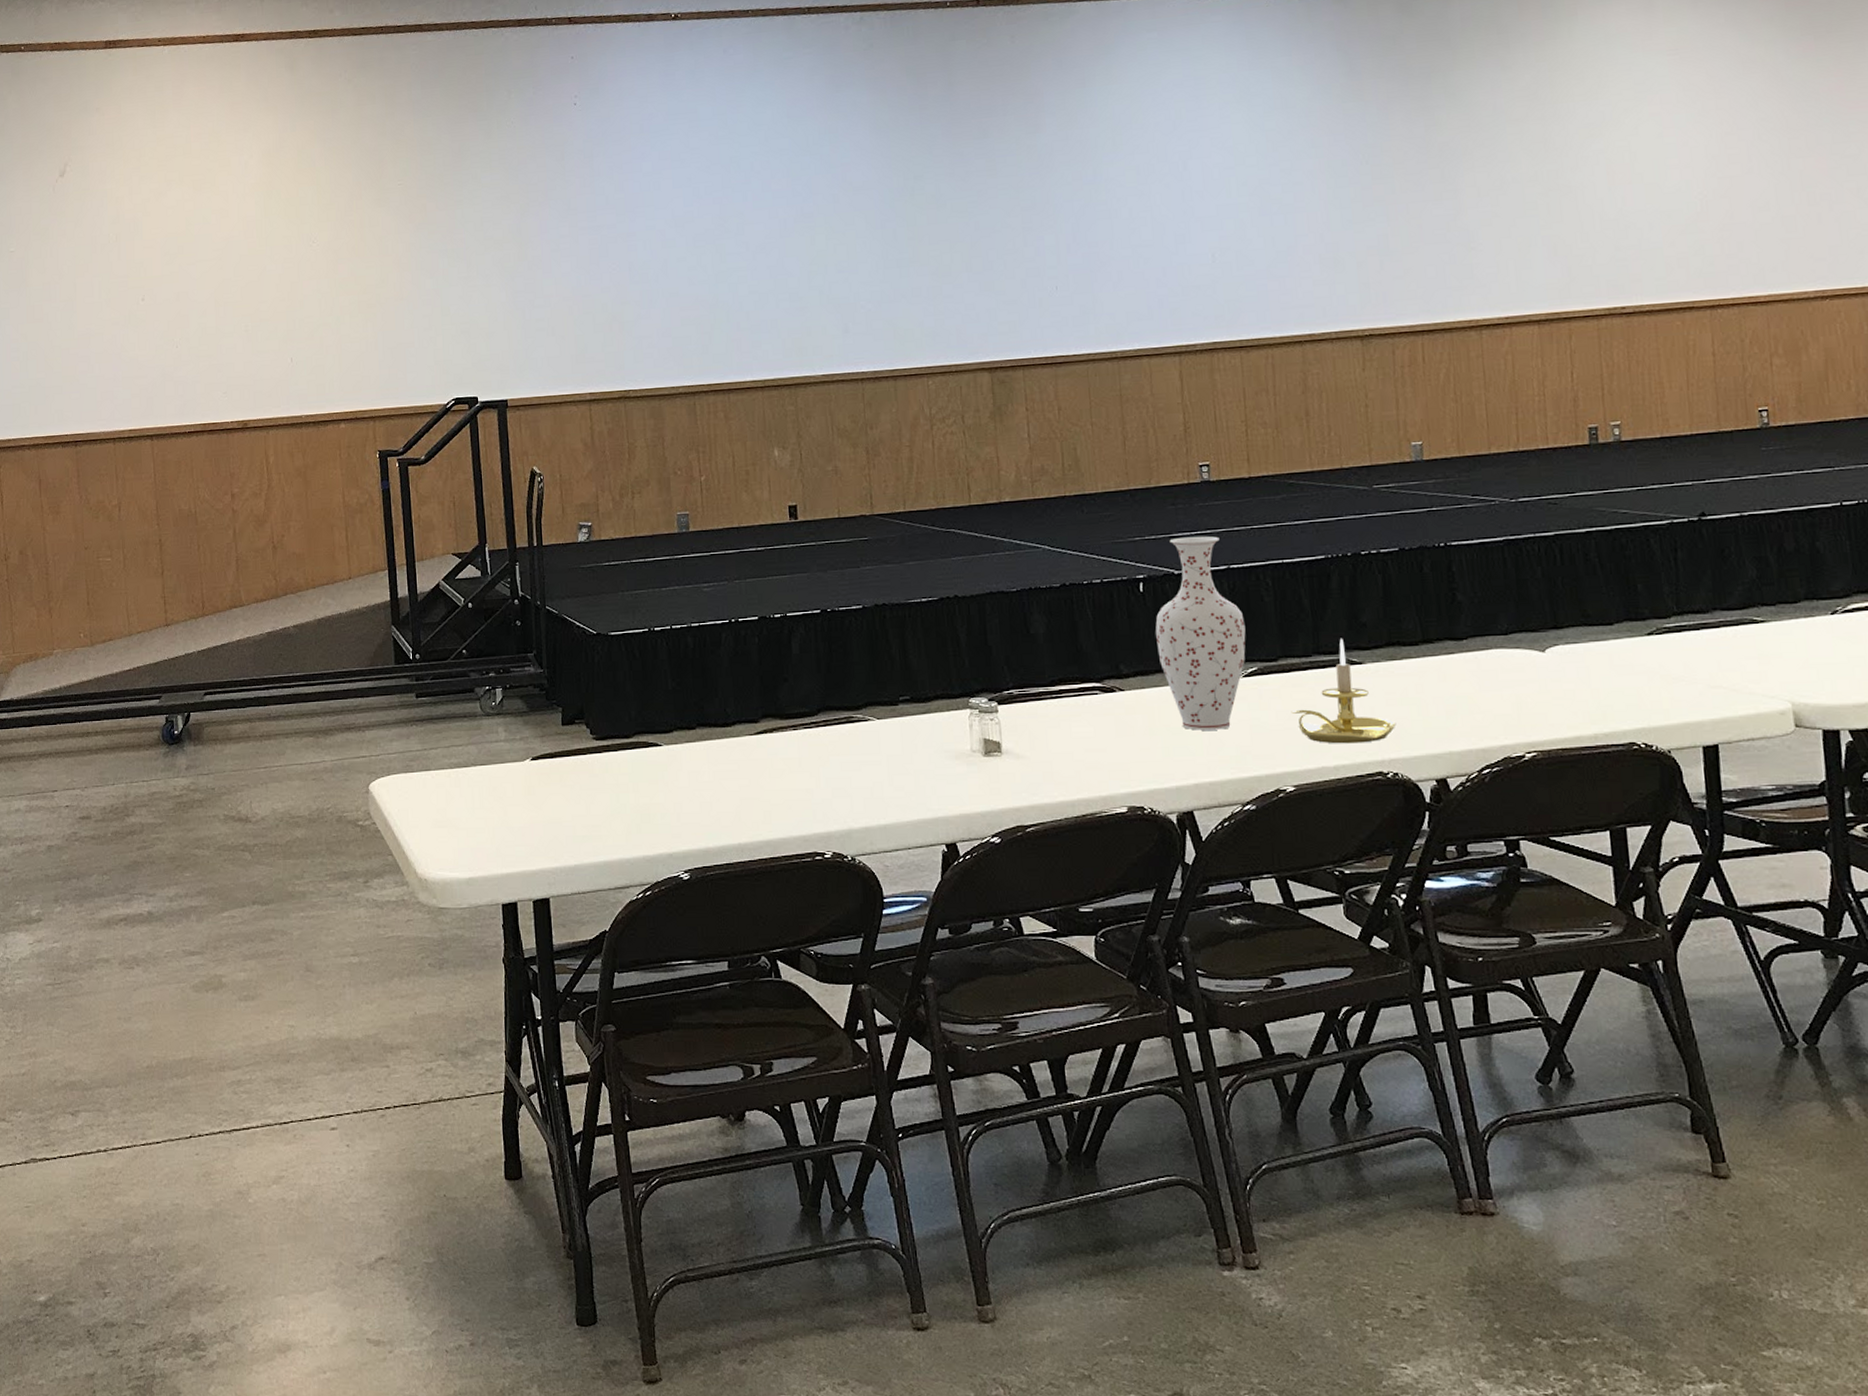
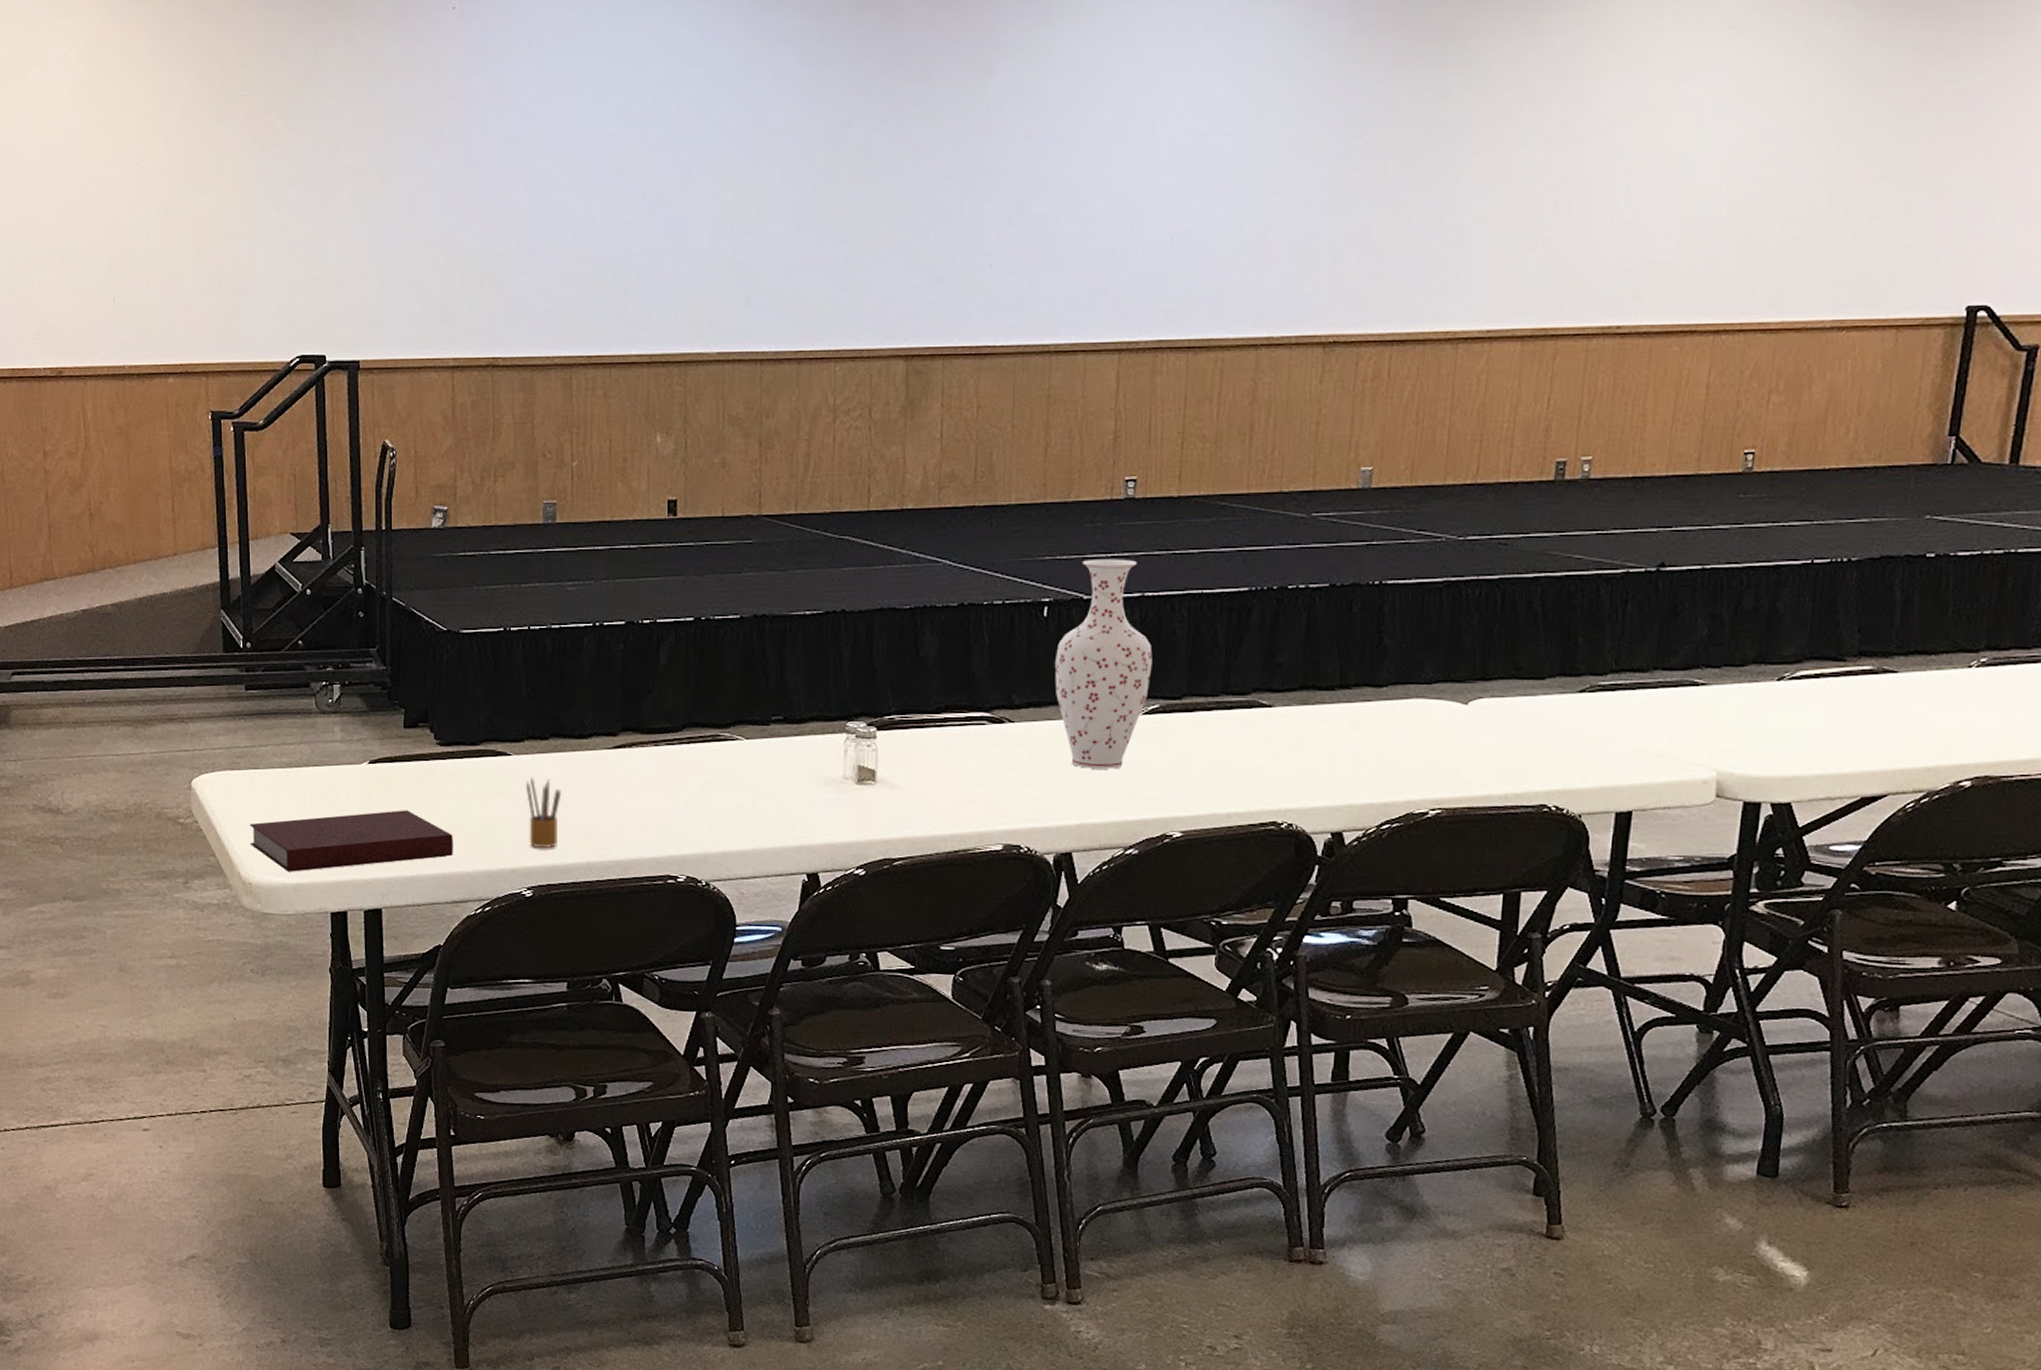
notebook: none [423,802,614,867] -> present [249,810,453,872]
pencil box: none [676,765,711,832] -> present [525,777,562,848]
candle holder: present [1291,638,1396,744] -> none [1189,678,1299,791]

